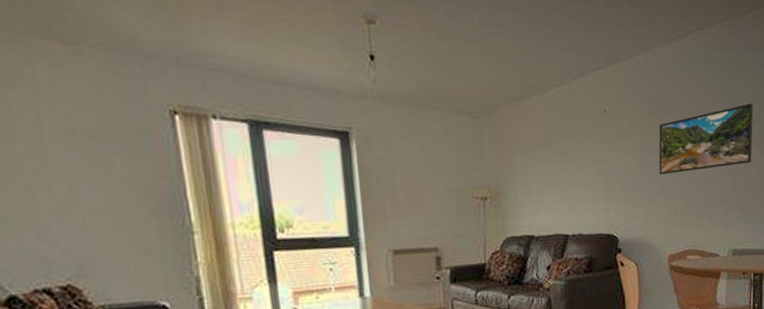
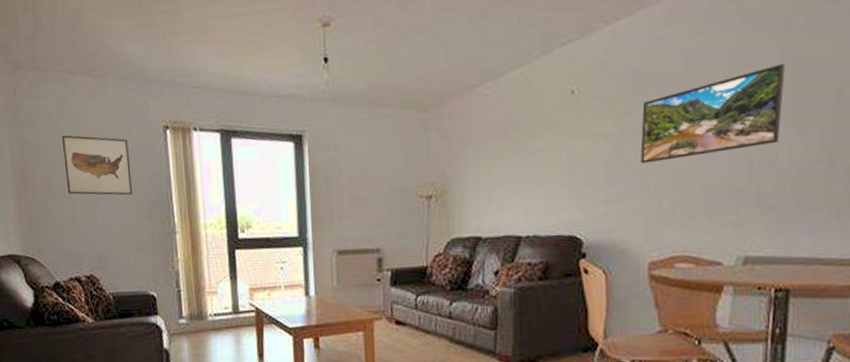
wall art: none [10,111,128,189] -> present [61,135,132,196]

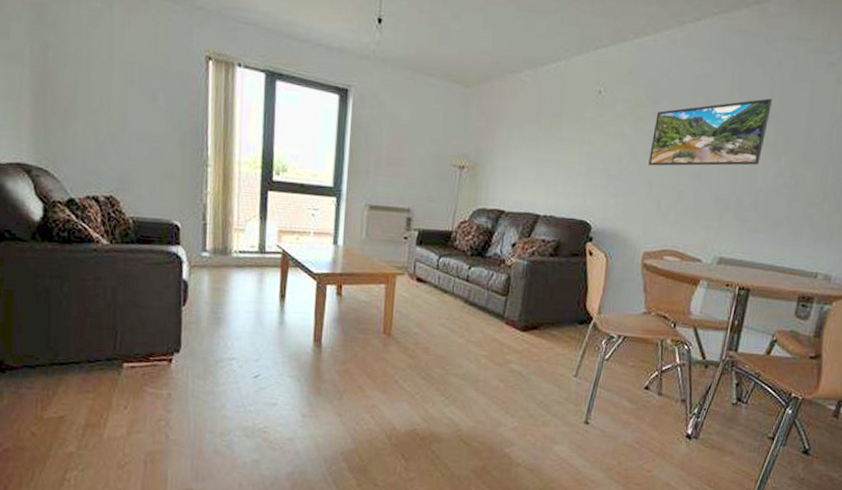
wall art: present [61,135,132,196] -> none [92,47,166,121]

